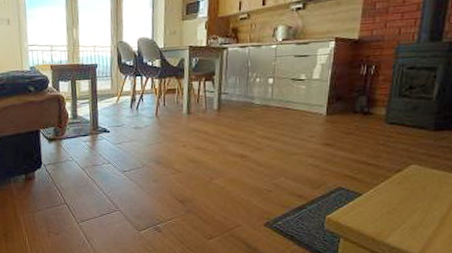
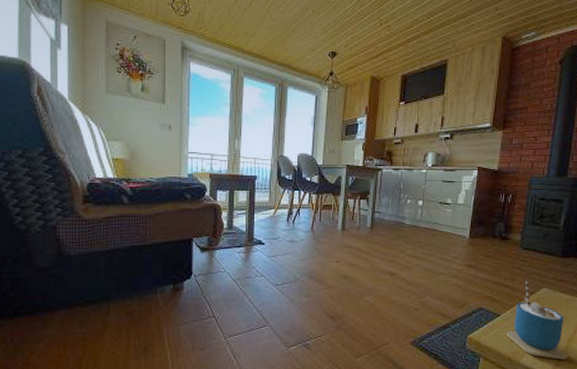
cup: none [369,157,440,239] -> present [506,281,568,360]

